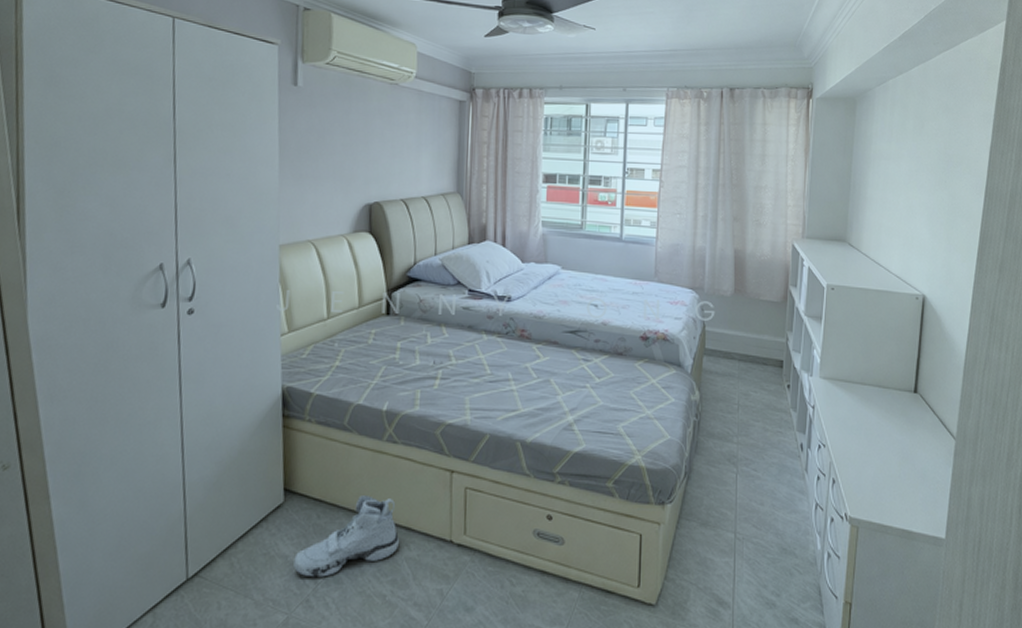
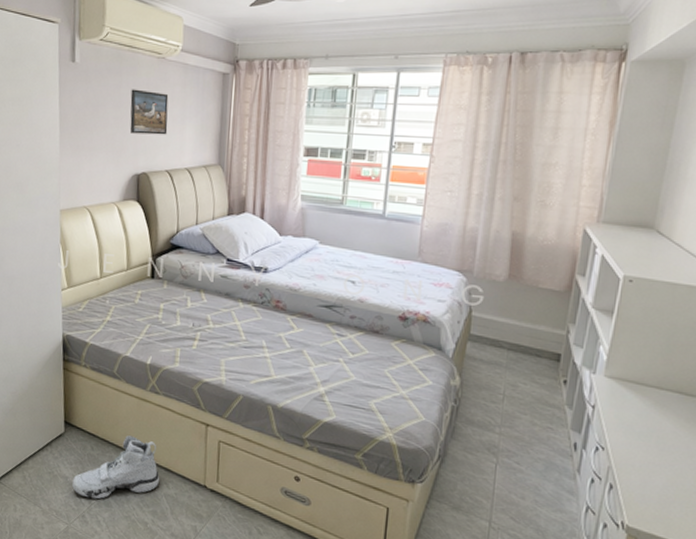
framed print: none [360,115,403,163] -> present [130,89,169,135]

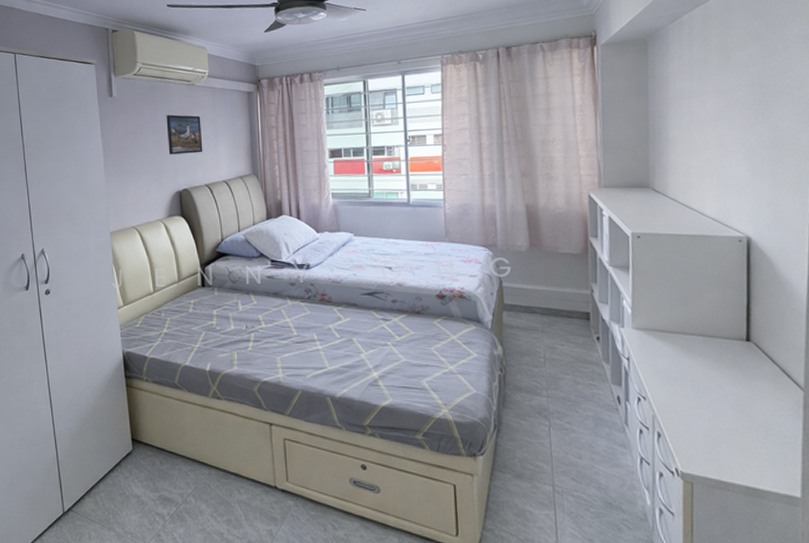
sneaker: present [72,435,159,499] -> none [145,445,230,515]

